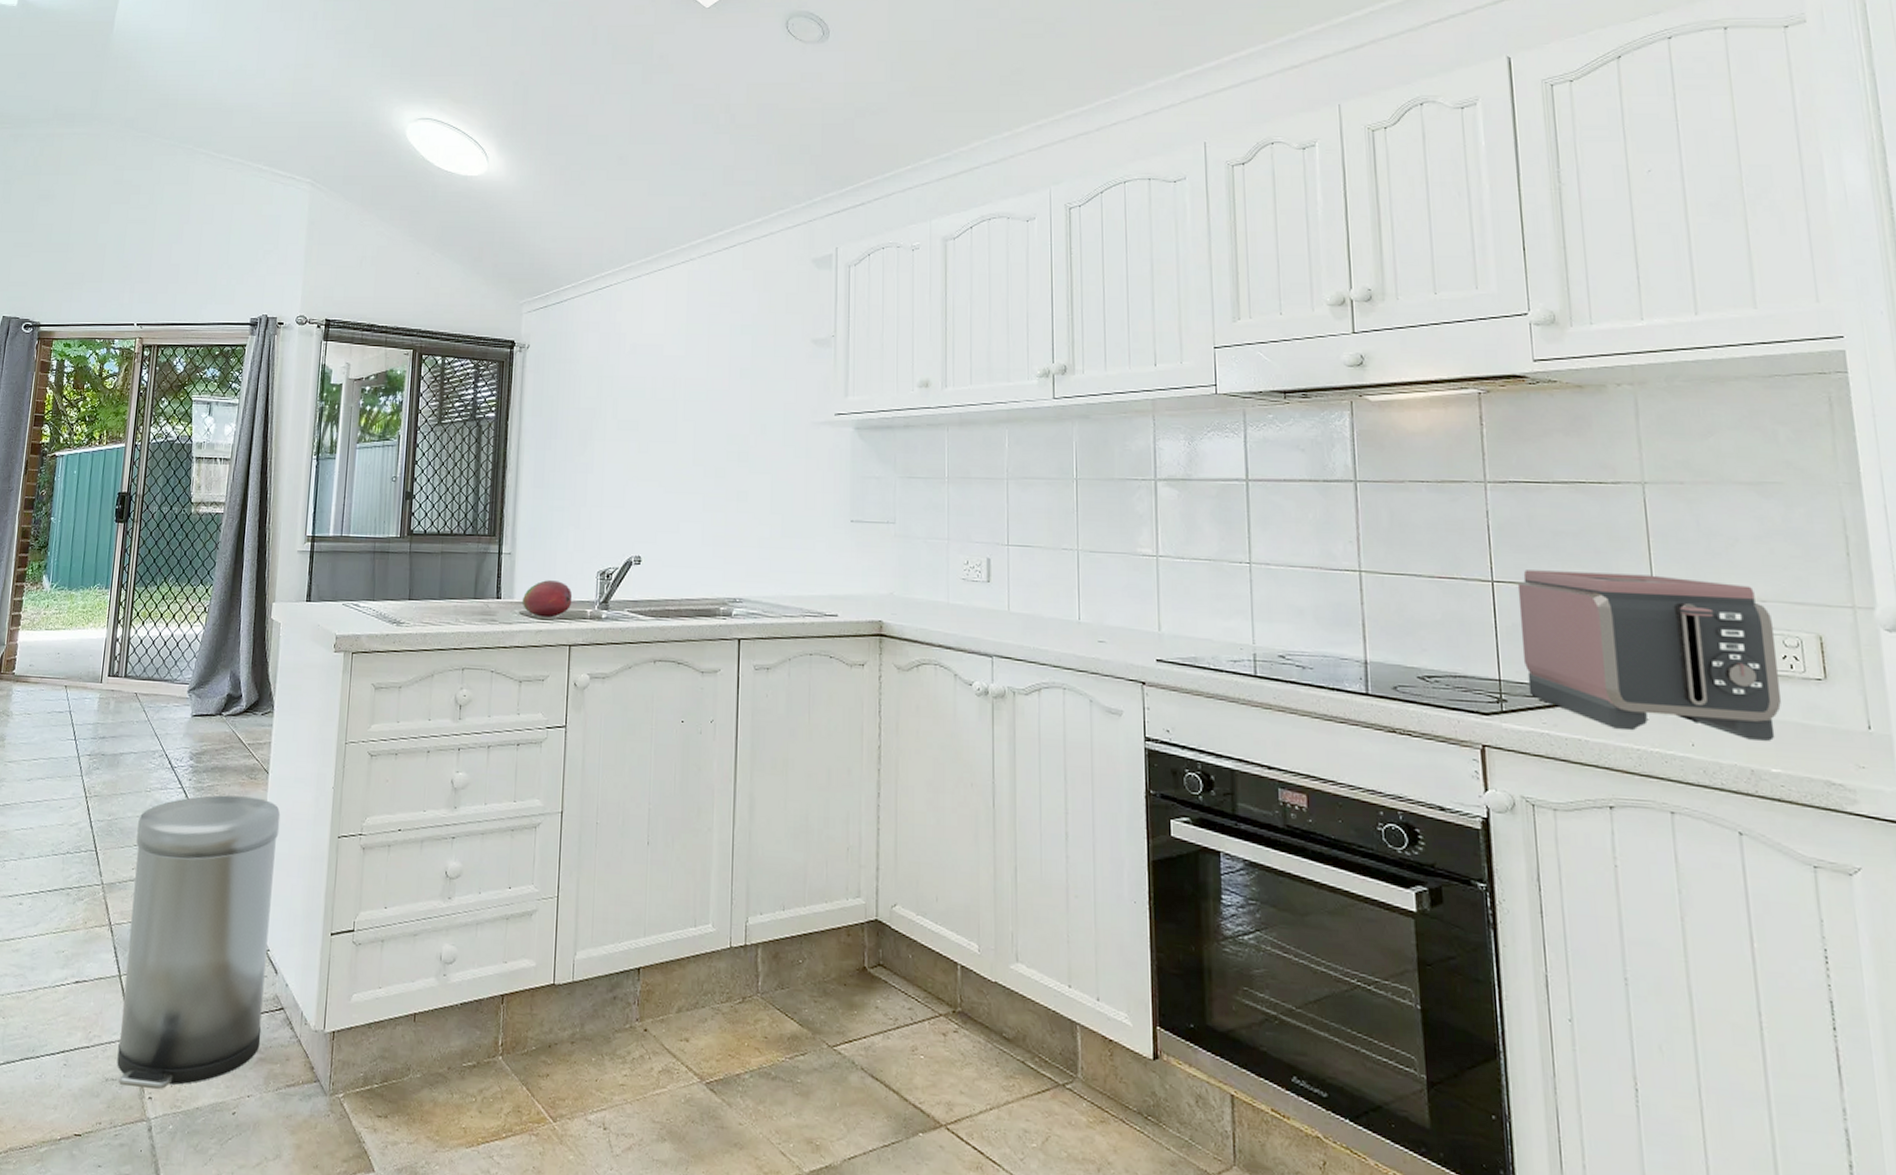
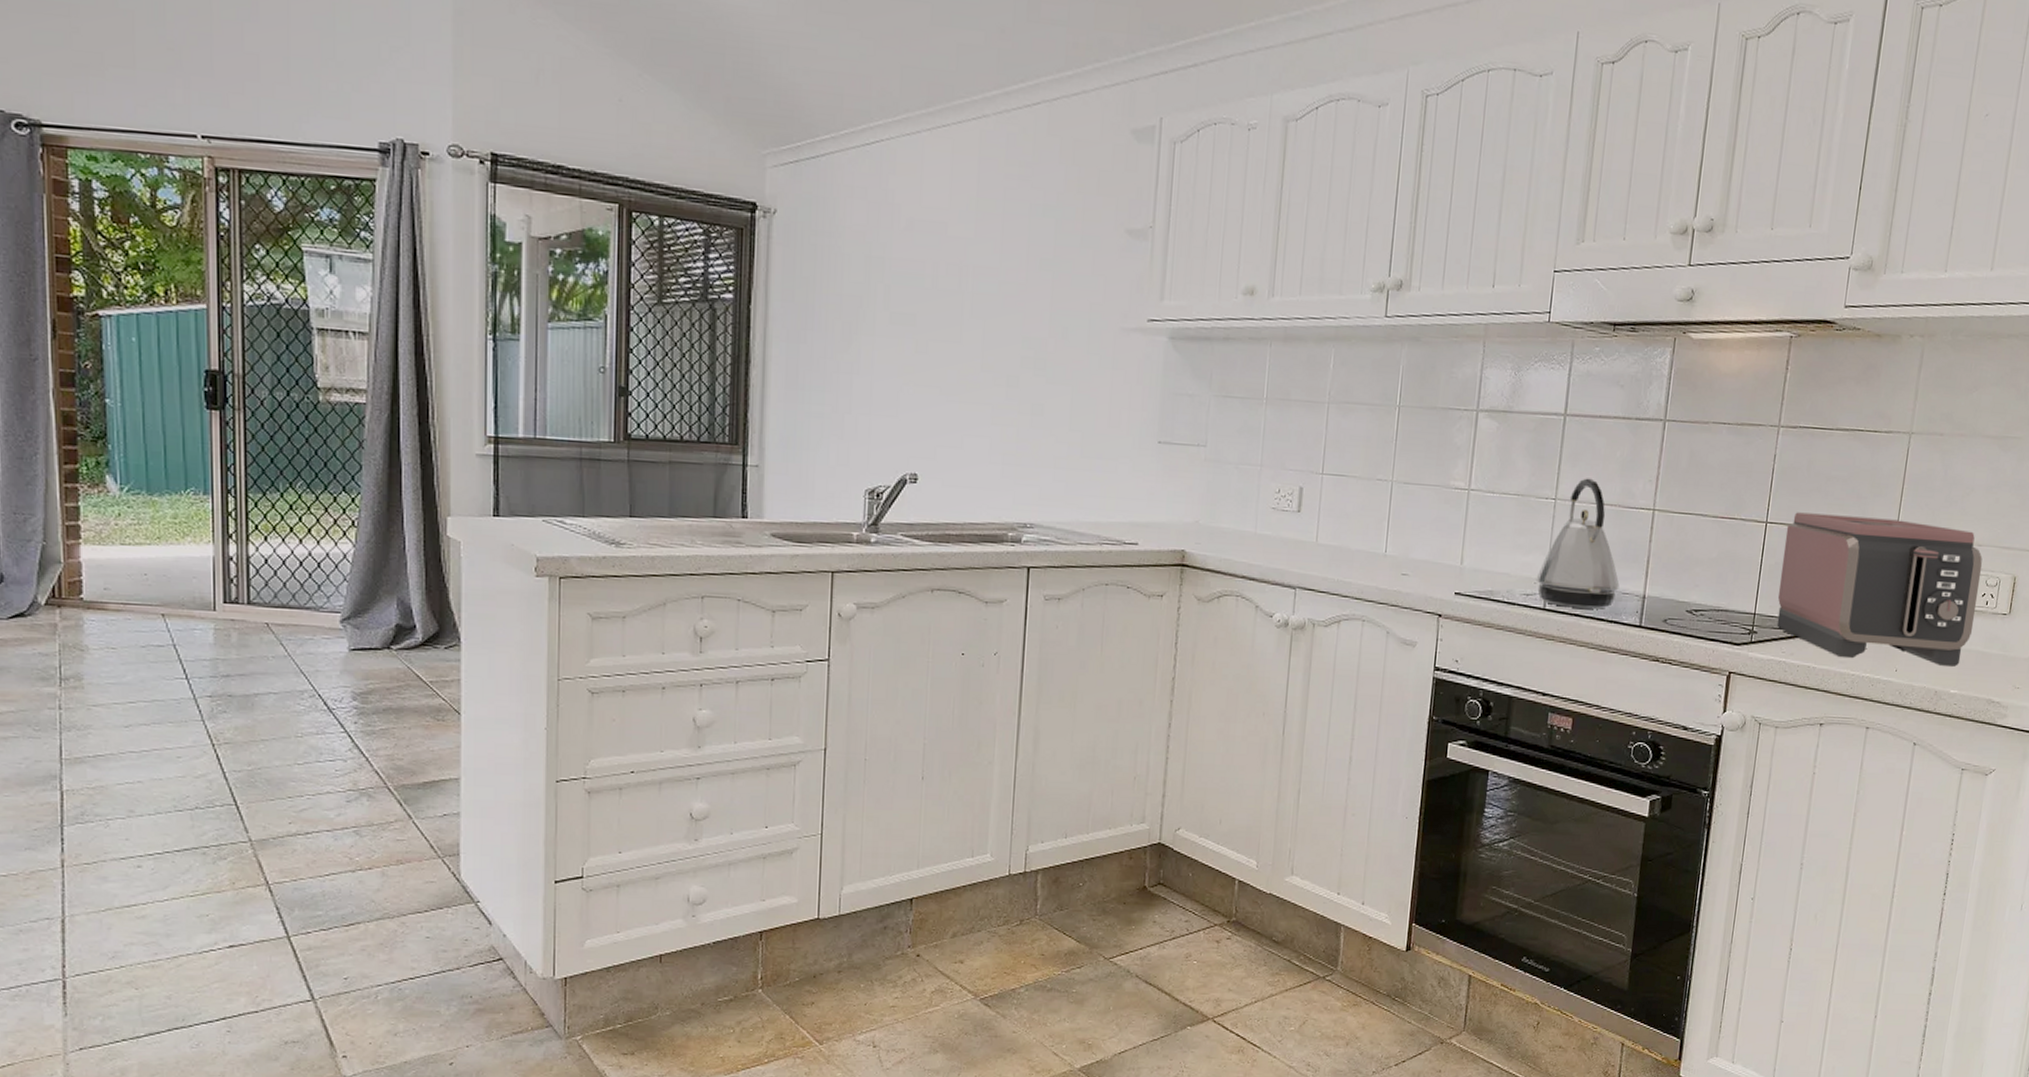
pedal bin: present [117,795,281,1090] -> none [290,739,481,1048]
fruit: present [522,580,573,618] -> none [773,498,835,541]
kettle: none [1241,541,1336,676] -> present [1536,478,1620,609]

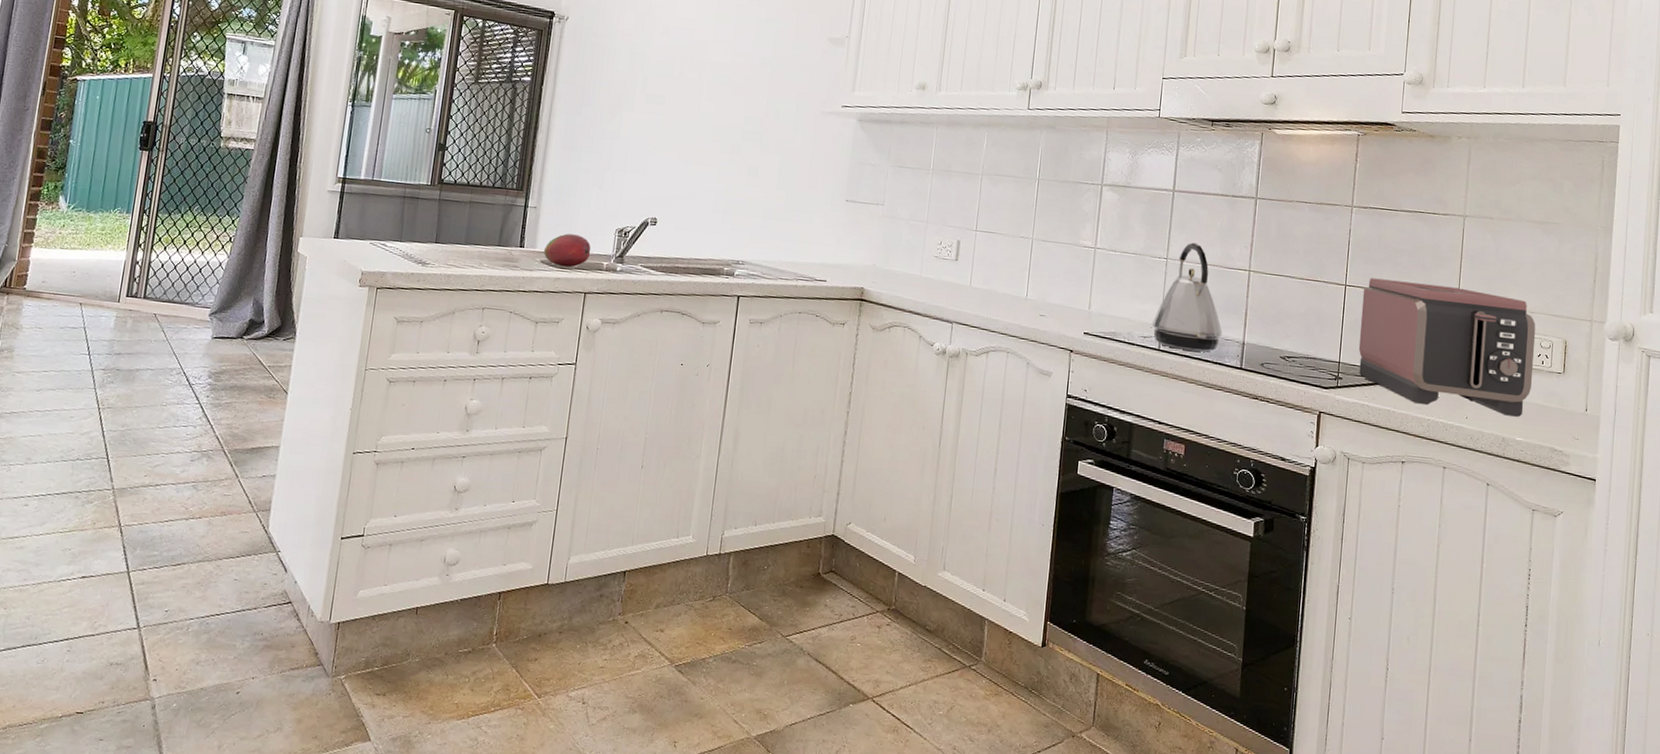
fruit: none [773,498,835,541] -> present [543,233,591,268]

